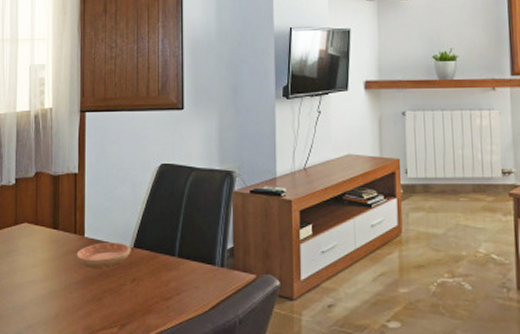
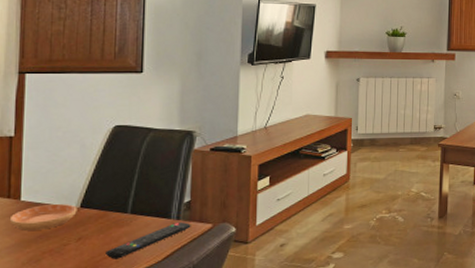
remote control: none [157,269,235,305] -> present [105,221,191,259]

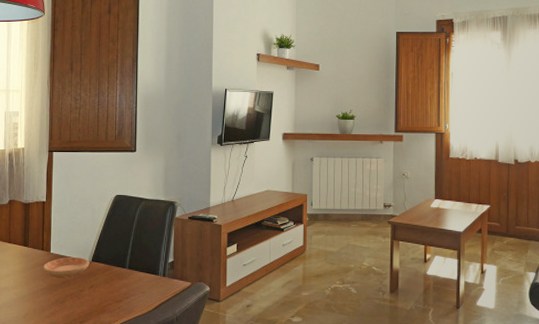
remote control: present [105,221,191,259] -> none [110,278,174,306]

